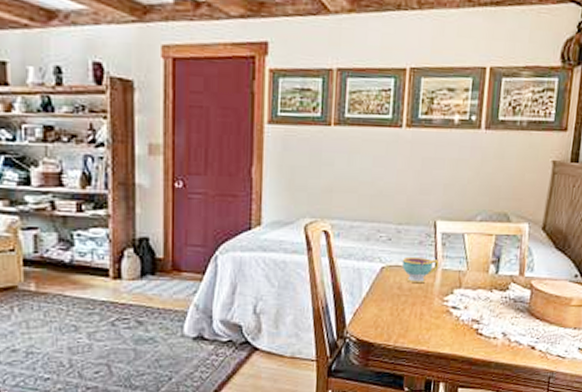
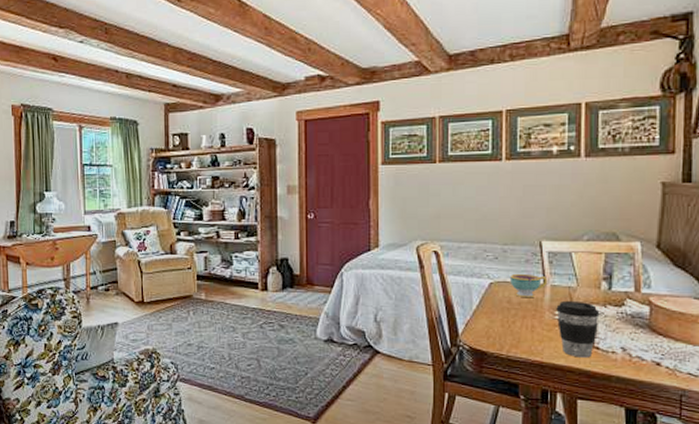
coffee cup: none [445,287,486,345] -> present [556,302,600,358]

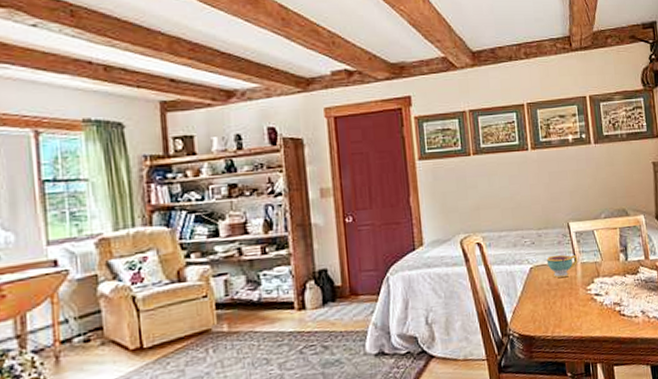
coffee cup: present [556,302,600,358] -> none [587,274,622,327]

